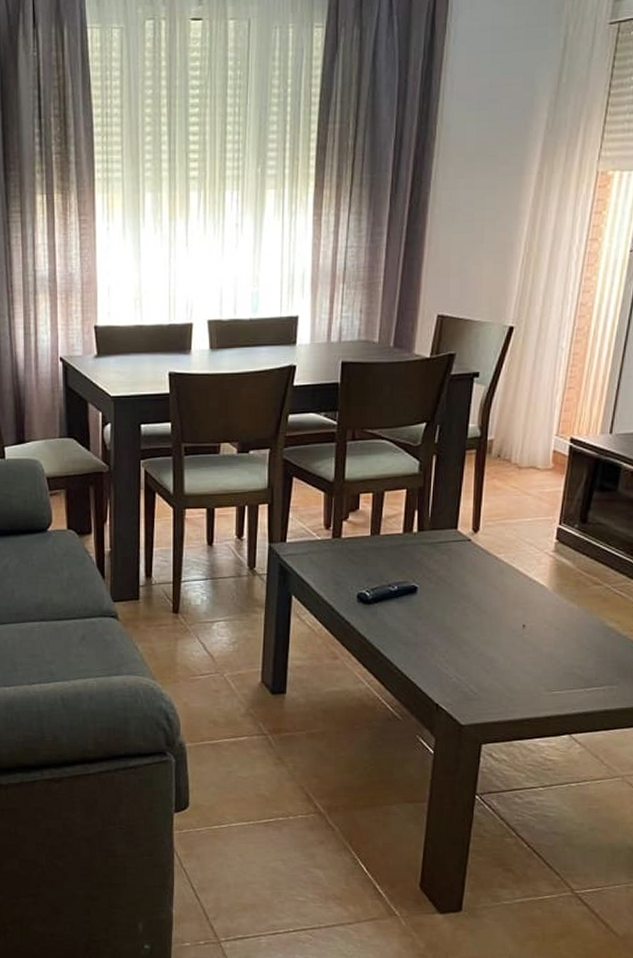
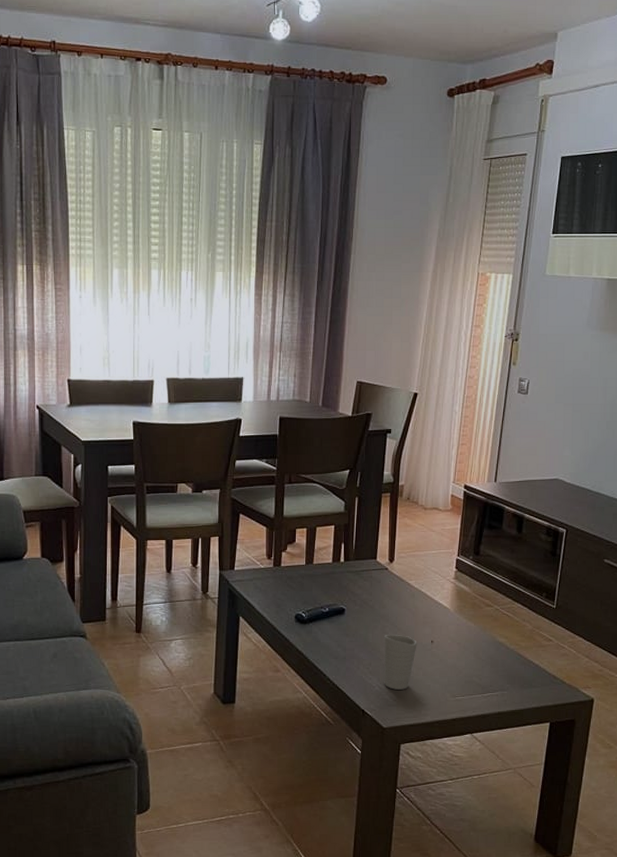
cup: none [463,618,506,682] -> present [384,635,417,690]

